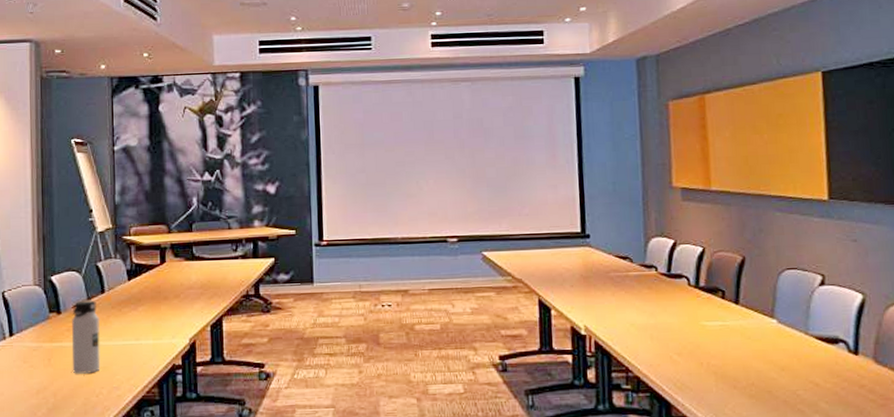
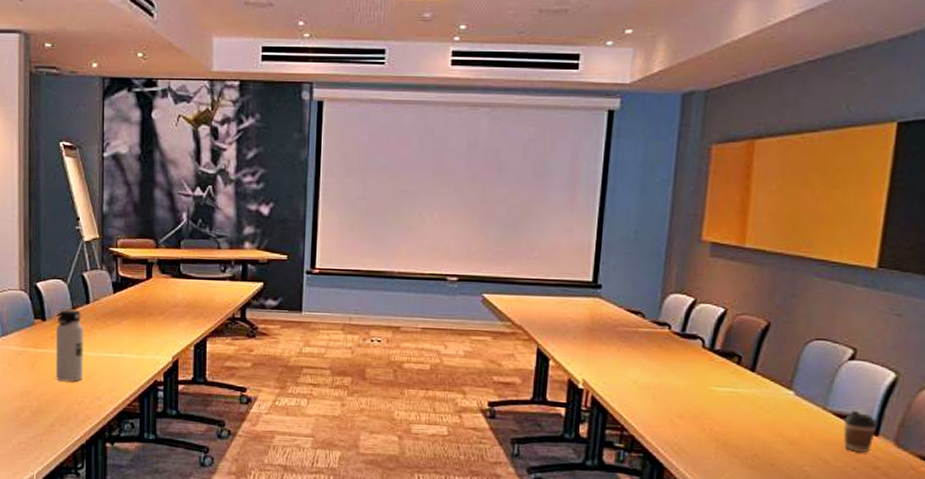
coffee cup: none [825,332,856,372] -> present [843,410,878,452]

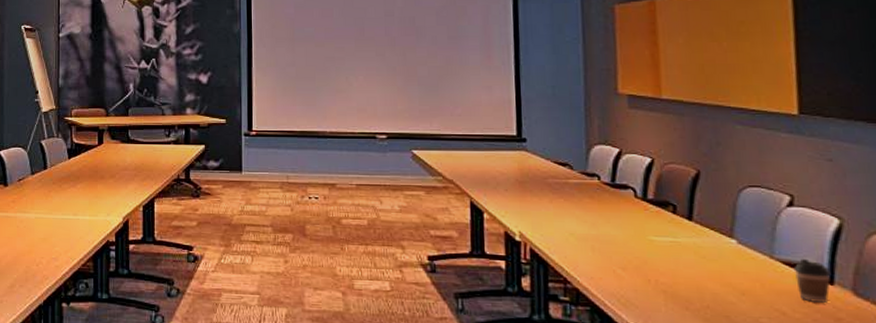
water bottle: present [55,309,83,382] -> none [16,175,41,244]

